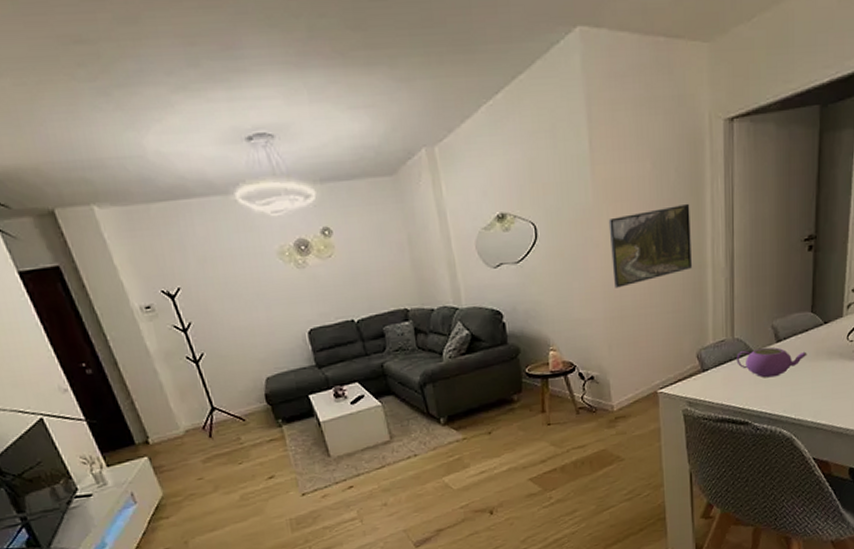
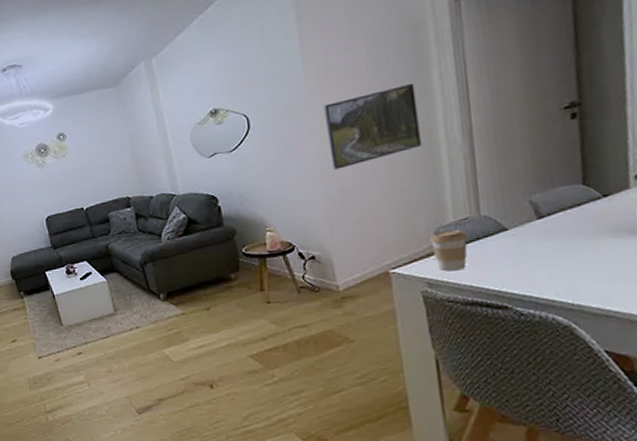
coffee cup: none [692,351,722,391] -> present [429,229,468,271]
teapot: present [736,347,807,378] -> none [485,224,583,258]

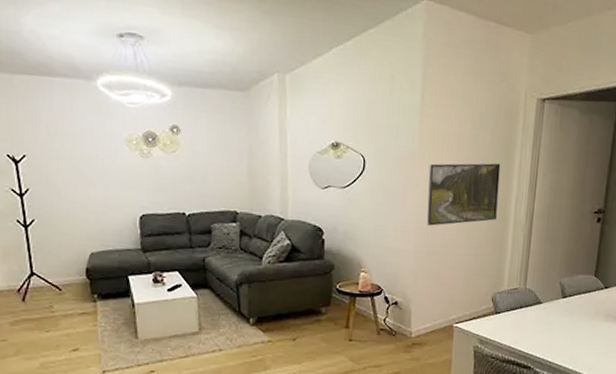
coffee cup: present [429,229,468,271] -> none [487,296,514,332]

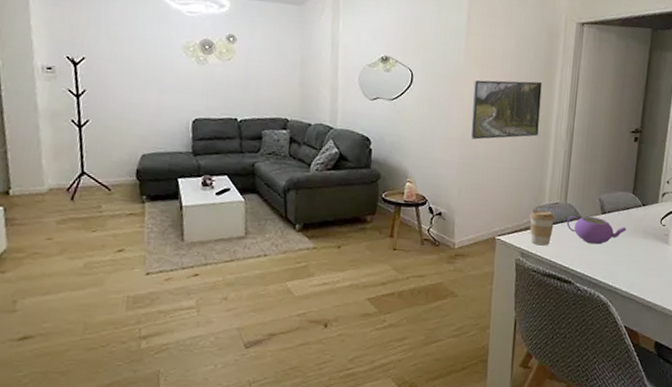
coffee cup: none [487,296,514,332] -> present [529,210,555,246]
teapot: none [526,300,588,329] -> present [566,216,627,245]

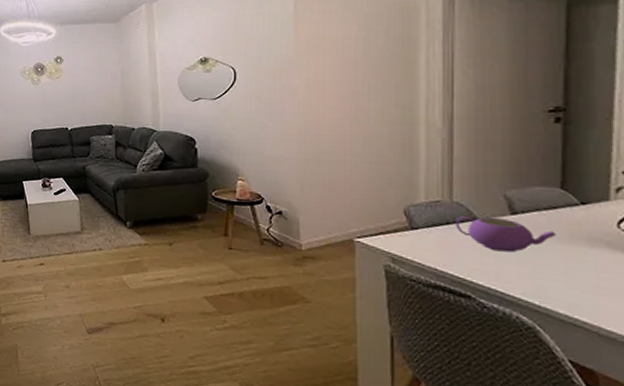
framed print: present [471,80,542,140] -> none [309,63,401,133]
coffee cup: present [529,210,555,246] -> none [398,209,436,252]

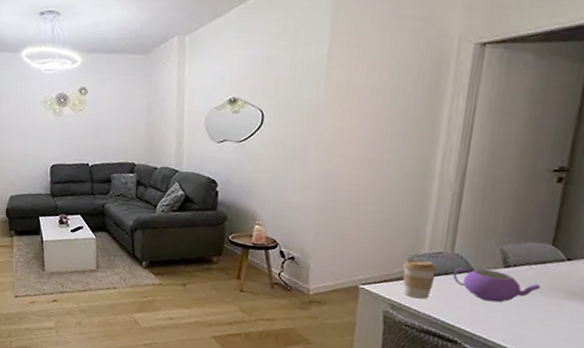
coffee cup: none [398,209,436,252] -> present [402,259,437,300]

